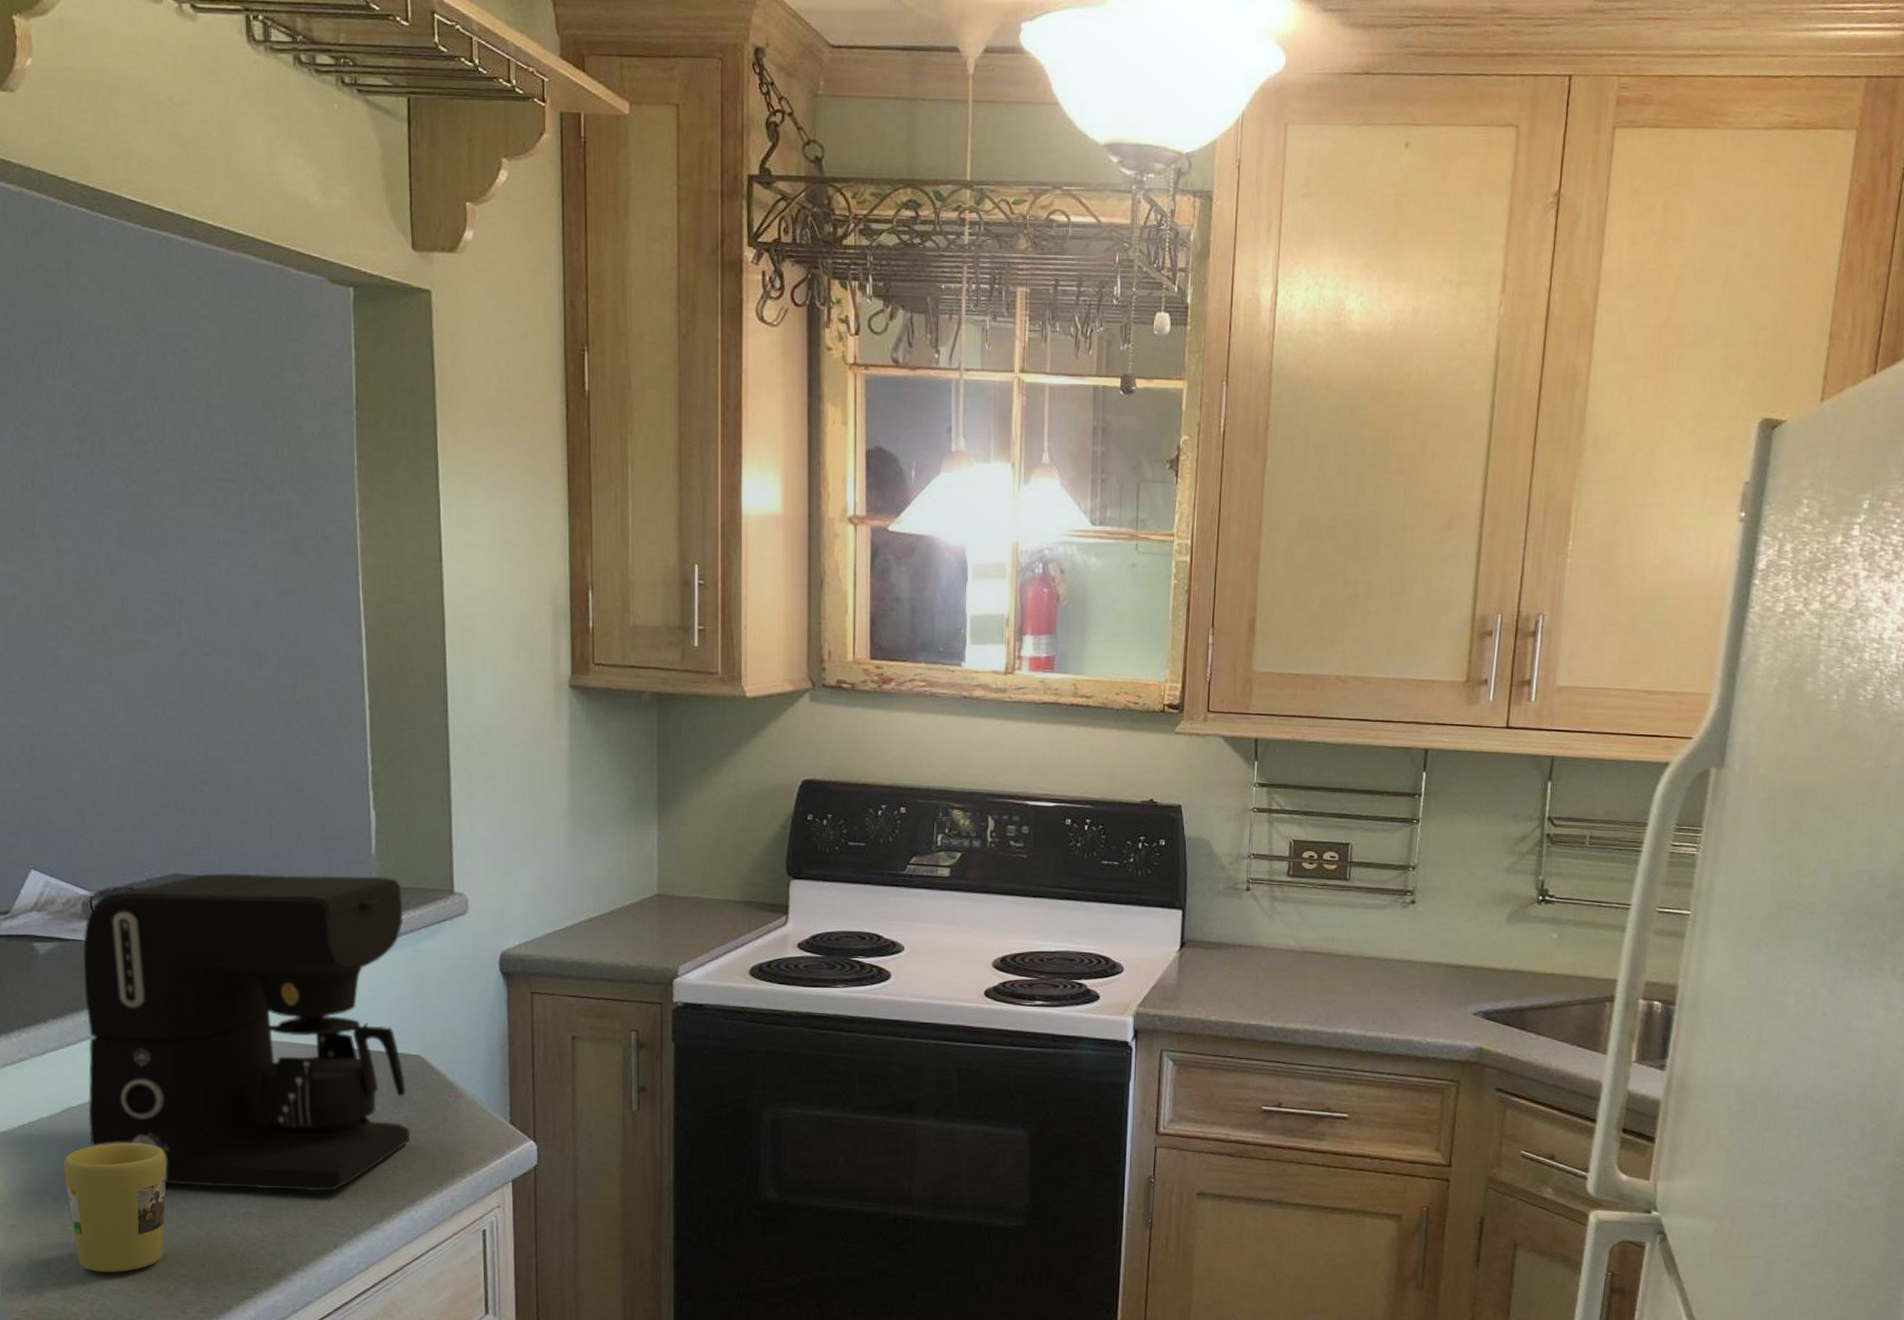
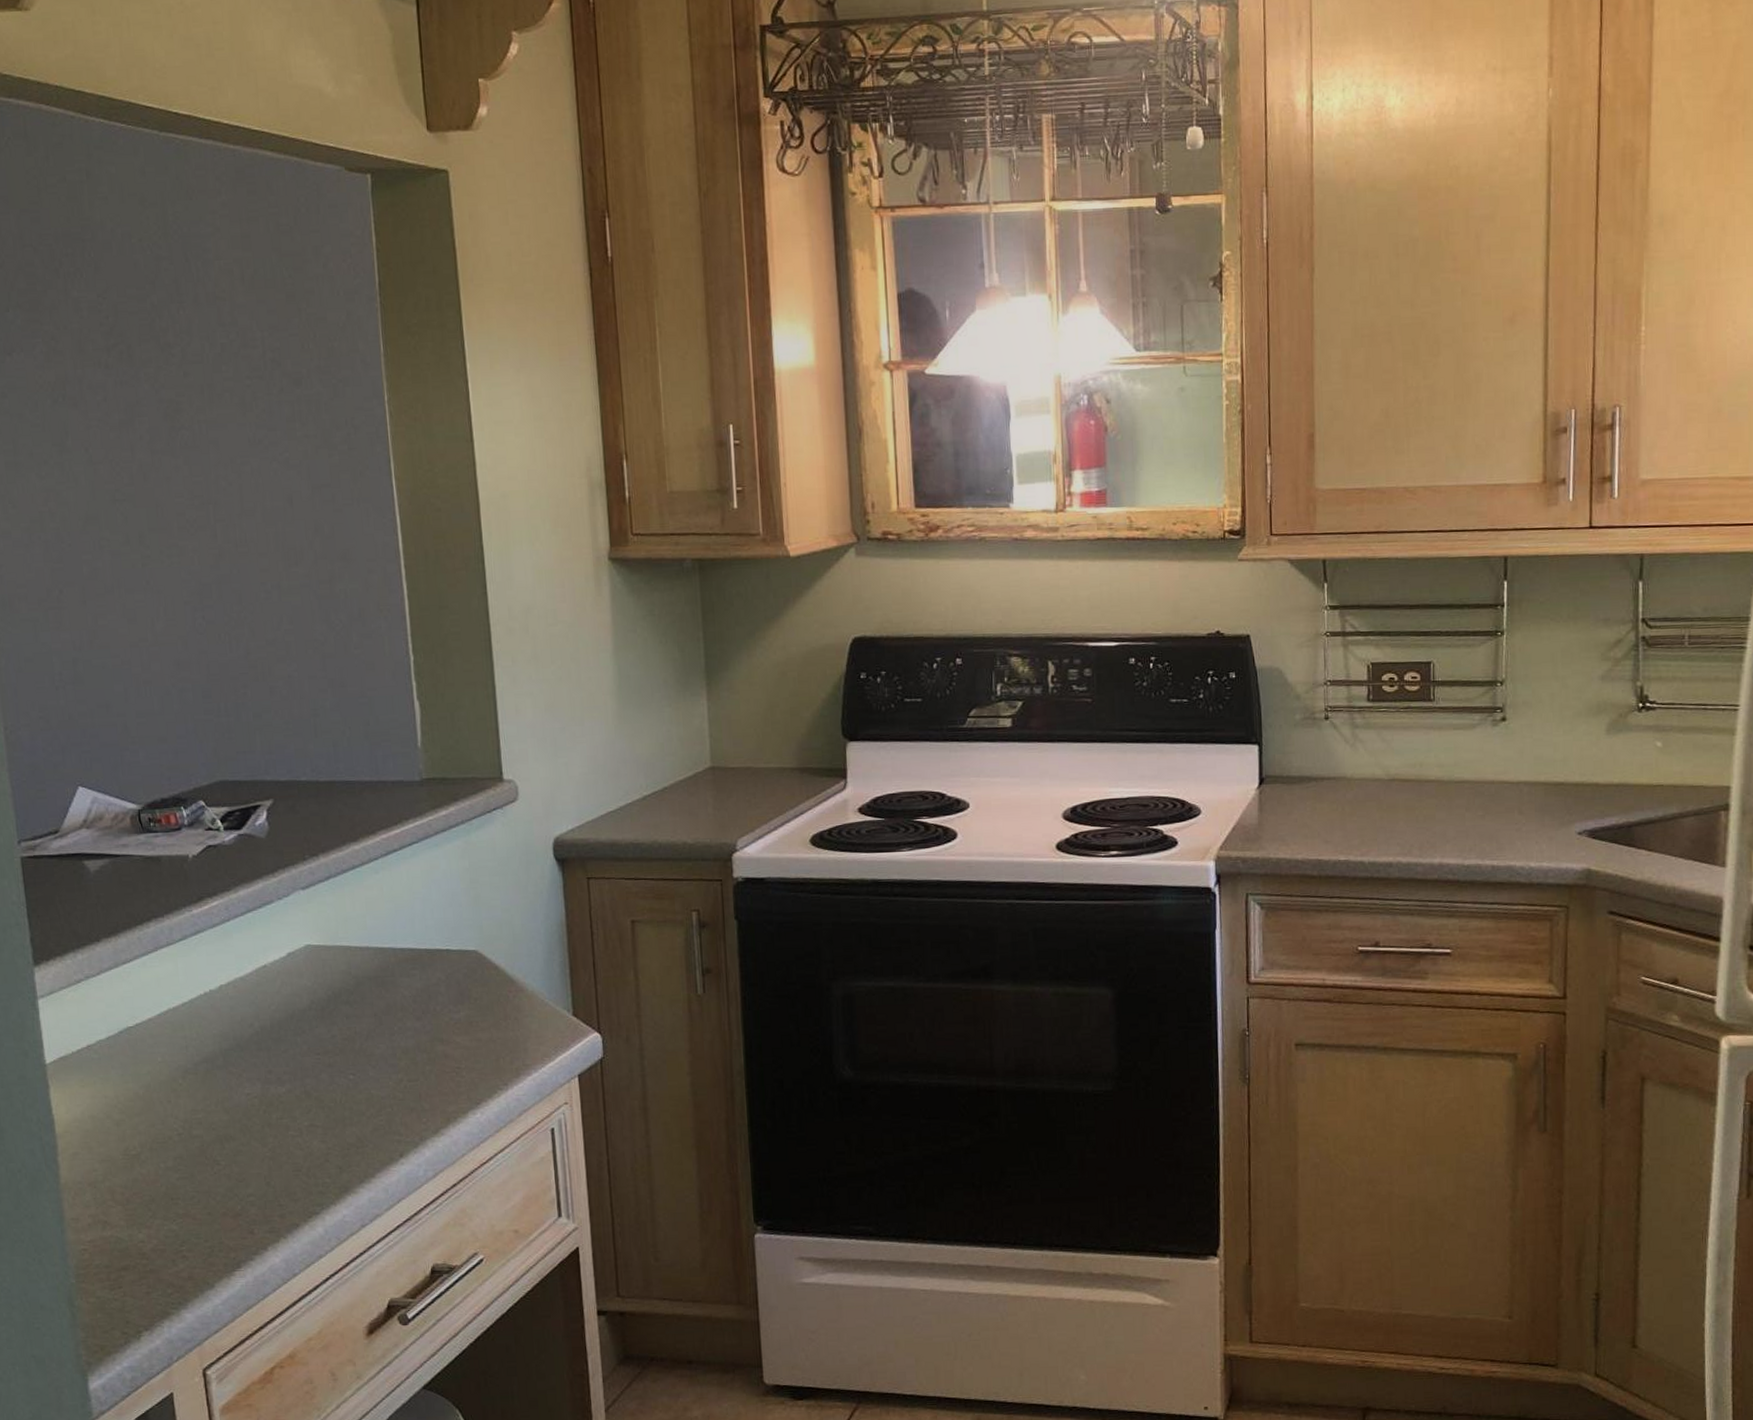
mug: present [63,1143,167,1272] -> none [123,1060,228,1196]
coffee maker: present [83,873,410,1192] -> none [133,768,472,1101]

